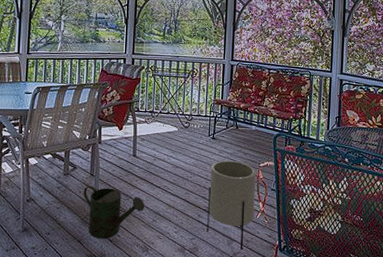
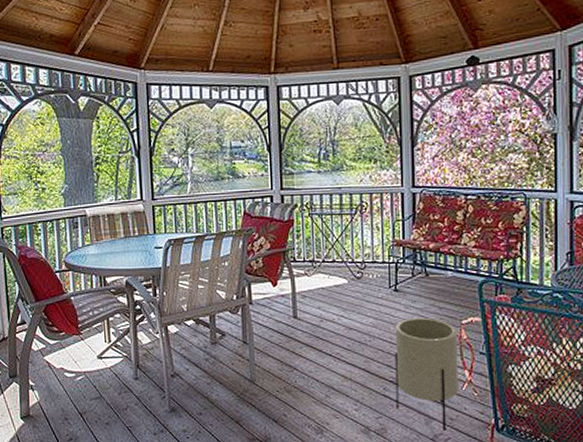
watering can: present [83,185,145,238] -> none [236,355,314,419]

